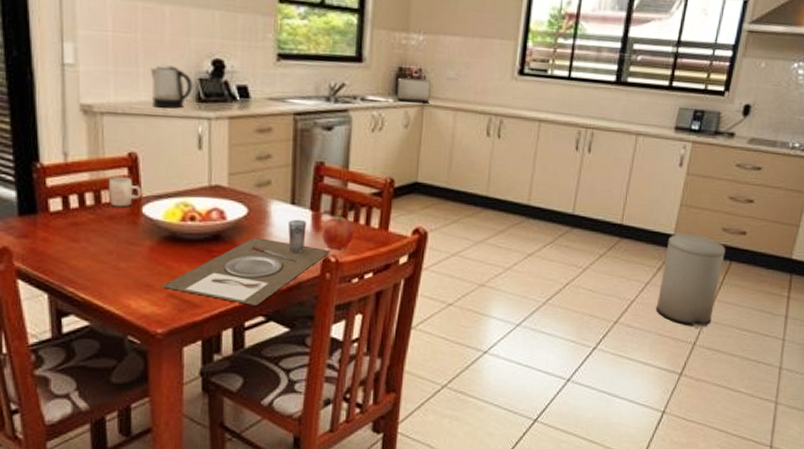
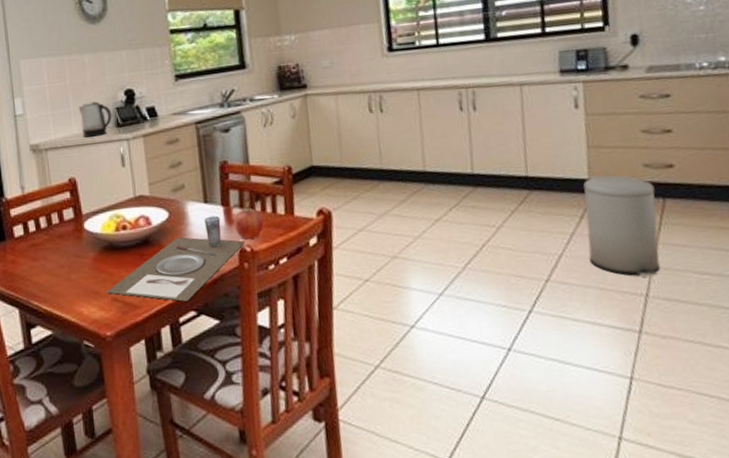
mug: present [108,177,141,207] -> none [55,200,82,226]
toaster: present [396,77,431,104] -> none [278,72,311,96]

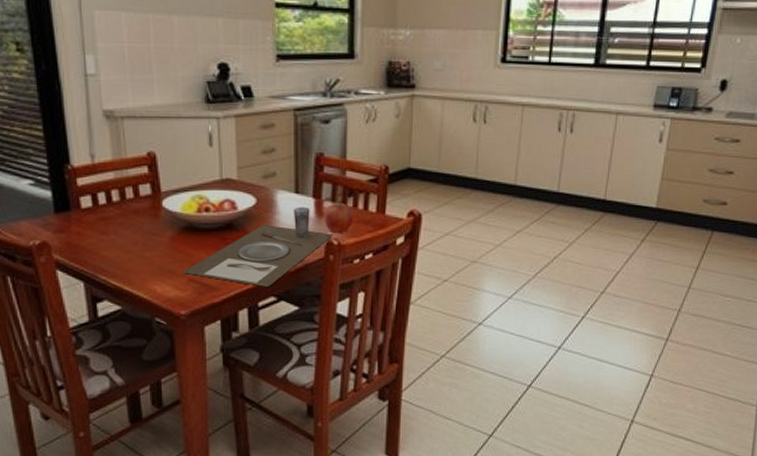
kettle: present [78,101,112,138] -> none [163,71,201,110]
pedal bin: present [583,175,661,277] -> none [641,205,707,295]

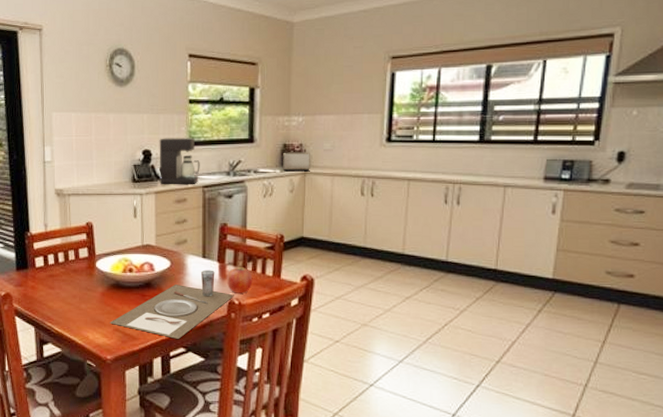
coffee maker: none [239,49,290,108] -> present [159,138,200,185]
toaster: none [387,70,419,94] -> present [282,152,310,172]

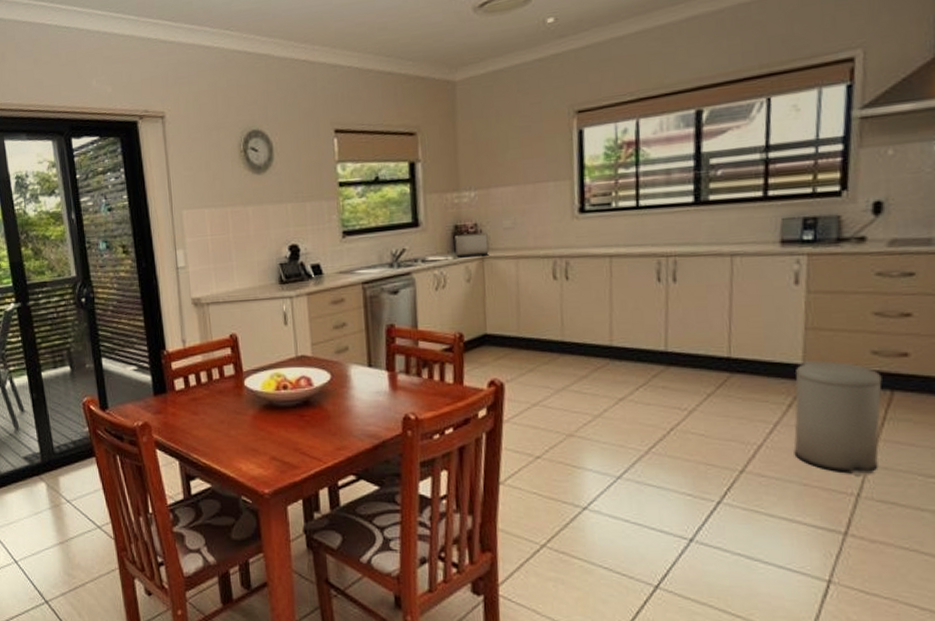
place setting: present [110,269,234,339] -> none [265,380,409,465]
coffee maker: present [159,138,200,185] -> none [307,226,358,284]
fruit: present [226,267,253,294] -> none [398,375,430,407]
pedal bin: none [539,276,612,370] -> present [793,361,882,475]

